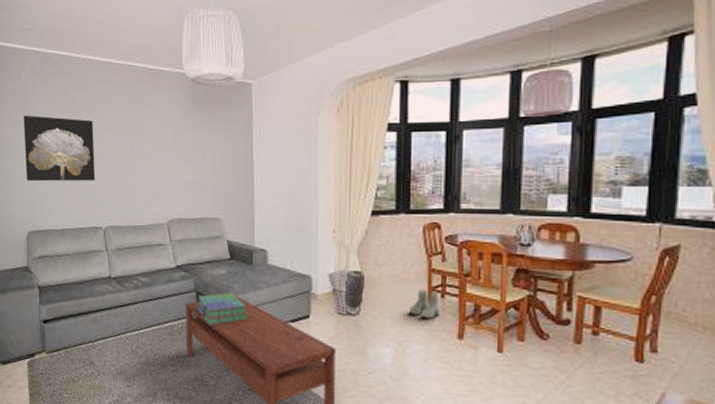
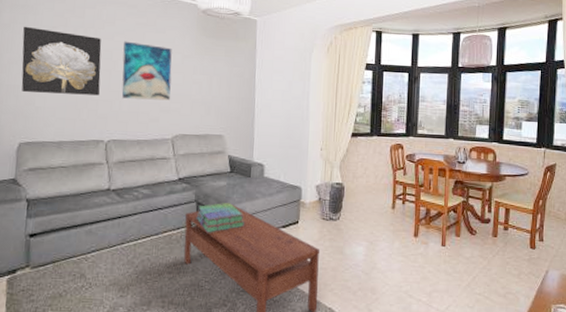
wall art: none [114,121,164,182] -> present [122,41,172,101]
boots: present [410,289,441,319] -> none [379,197,402,221]

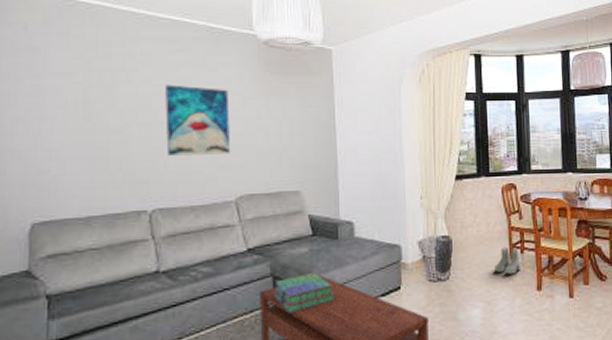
wall art: present [21,26,102,96] -> none [28,73,139,157]
boots: none [379,197,402,221] -> present [495,247,521,275]

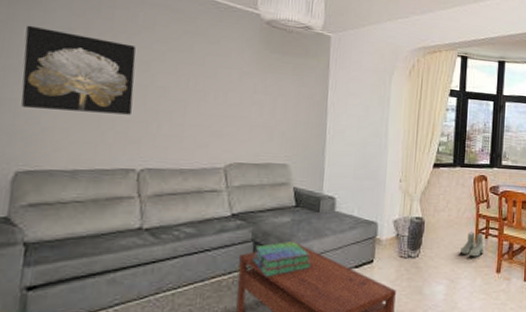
wall art: none [28,73,139,157] -> present [21,25,136,115]
wall art: present [165,84,231,156] -> none [161,51,228,124]

